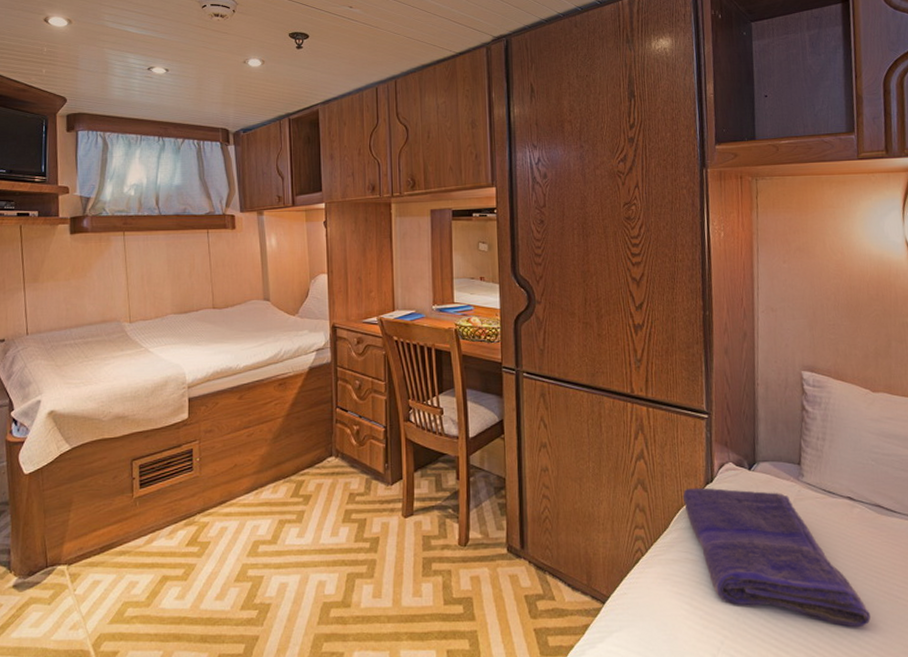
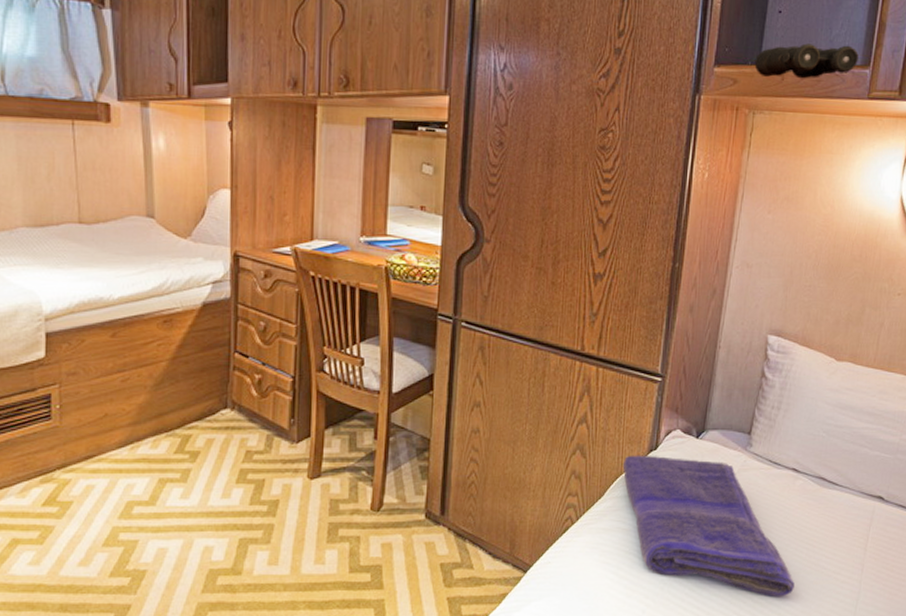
binoculars: none [750,117,843,149] -> present [754,43,859,79]

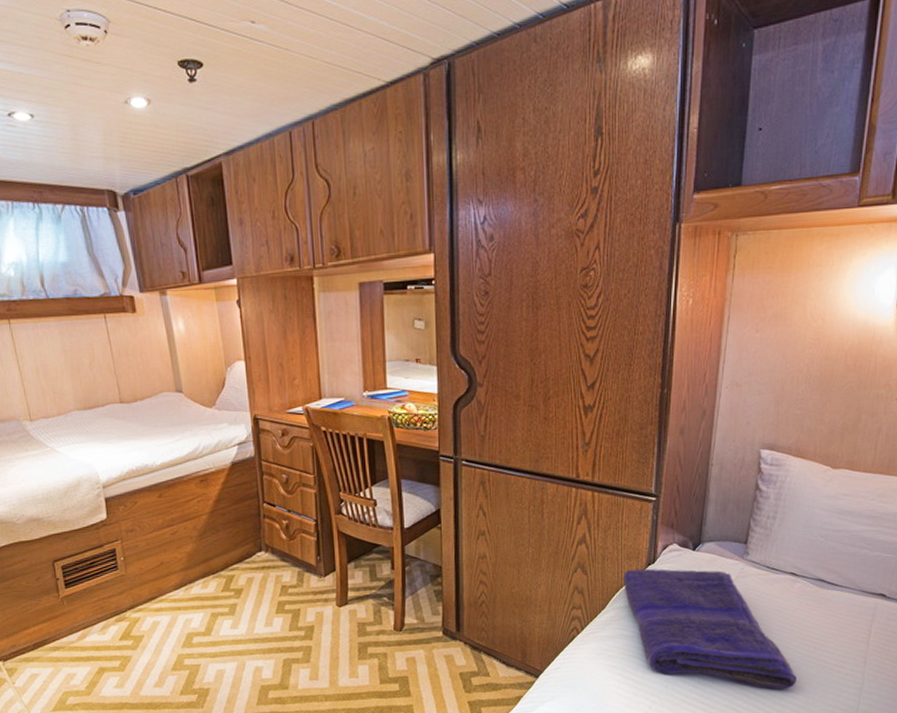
binoculars: present [754,43,859,79] -> none [735,154,847,197]

